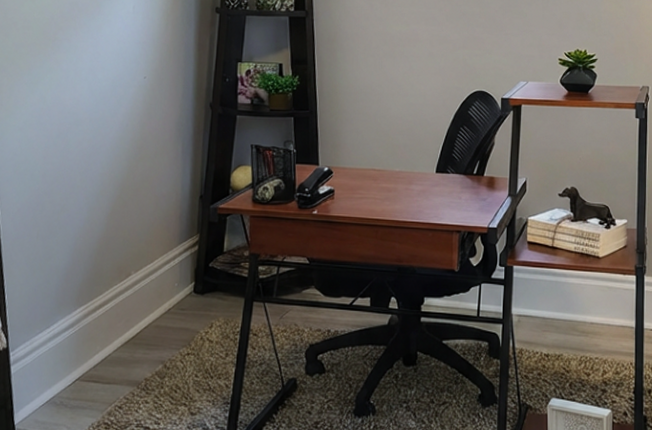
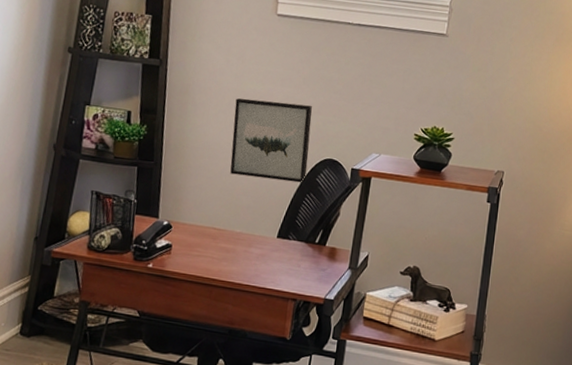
wall art: none [382,40,459,117] -> present [230,98,312,183]

